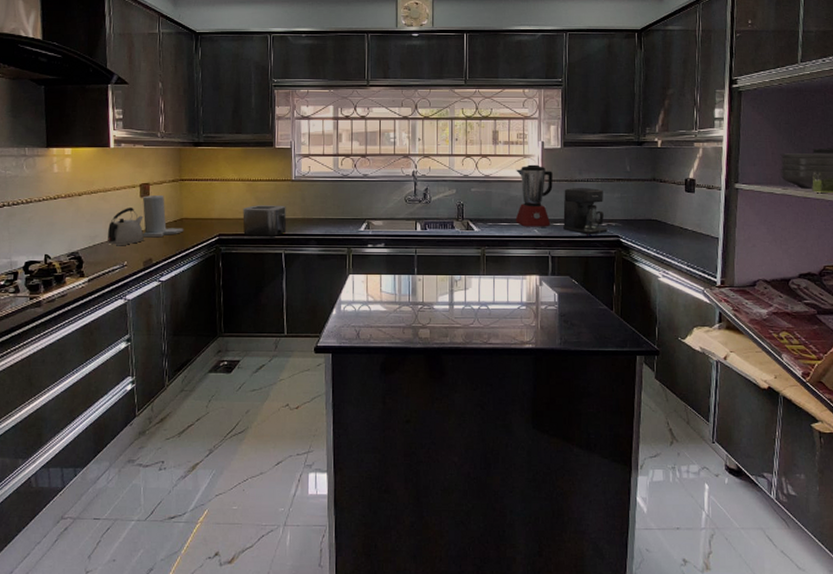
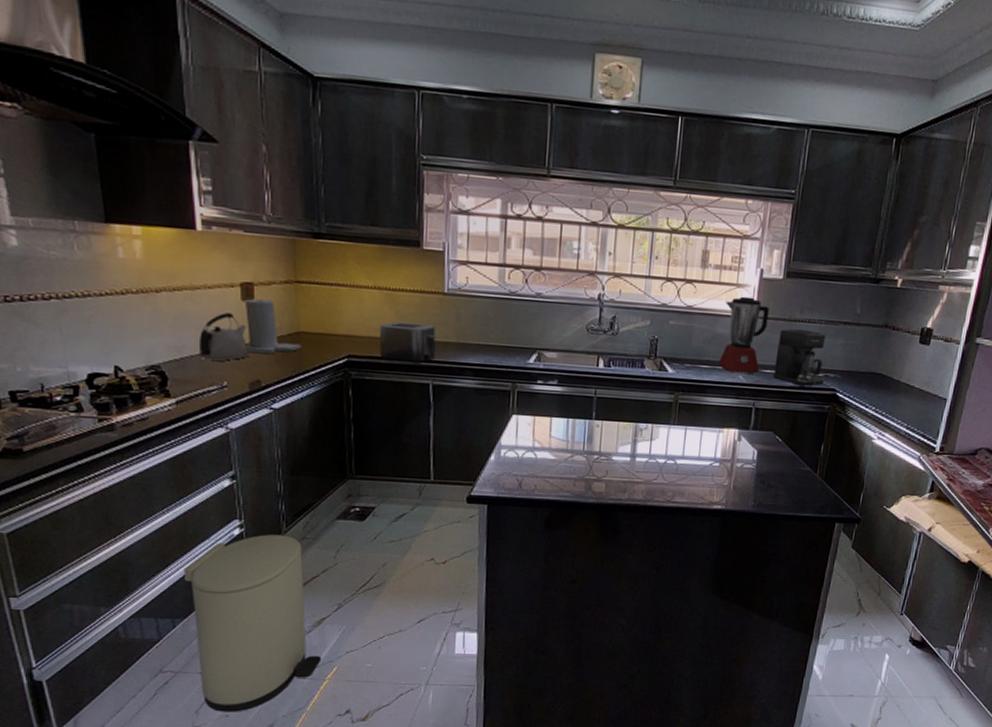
pedal bin: none [85,388,195,557] -> present [183,534,322,712]

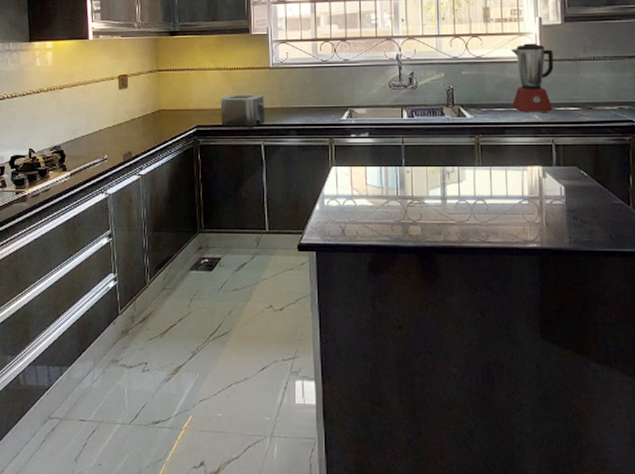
pedal bin: present [183,534,322,712] -> none [70,286,179,461]
kettle: present [200,313,249,362] -> none [88,100,123,139]
paper towel: present [244,299,302,355] -> none [120,87,162,130]
coffee maker: present [773,328,826,387] -> none [566,66,620,120]

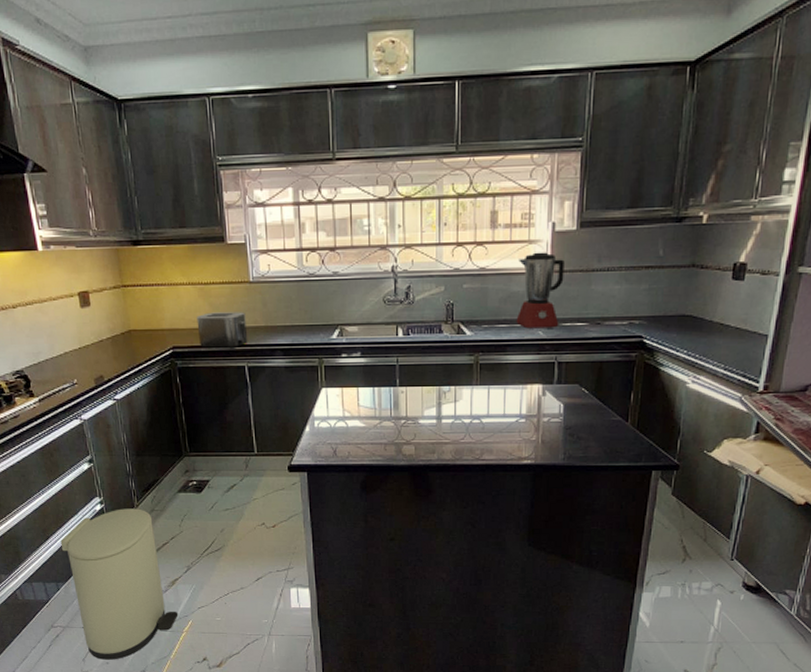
pedal bin: none [70,286,179,461] -> present [60,508,179,660]

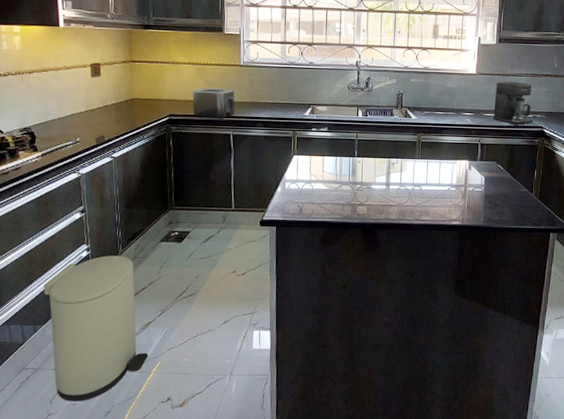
blender: present [516,252,565,330] -> none [450,58,487,118]
coffee maker: none [574,278,629,336] -> present [493,81,533,126]

